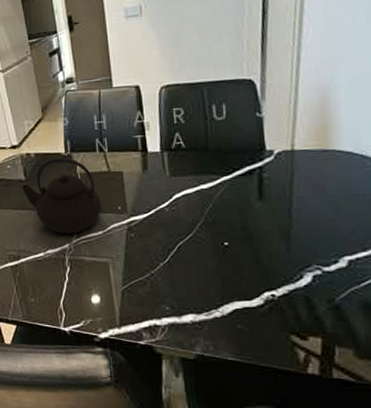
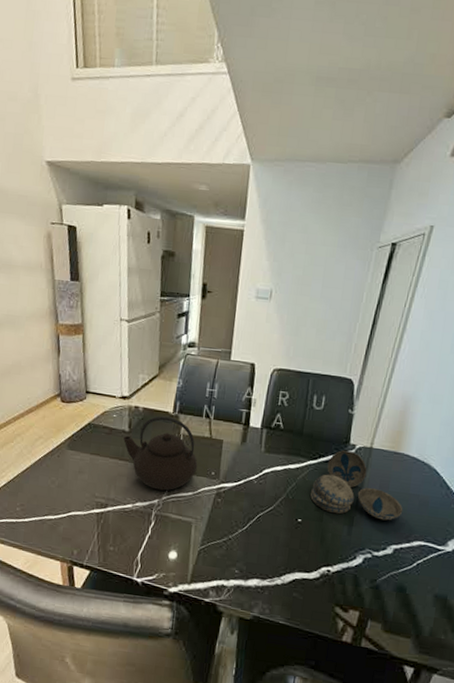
decorative bowl: none [232,158,350,231] -> present [310,450,403,521]

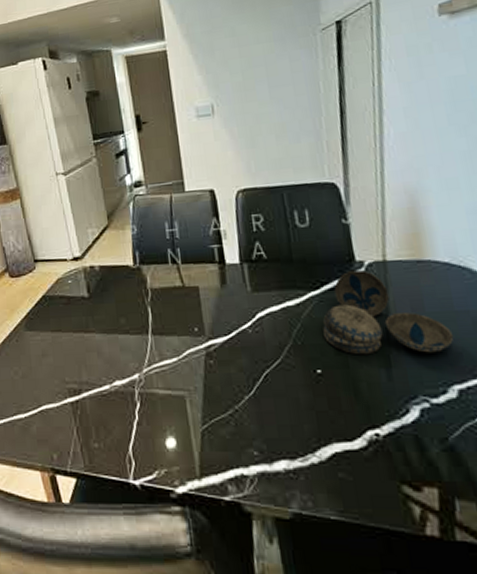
teapot: present [123,416,198,491] -> none [84,271,176,362]

